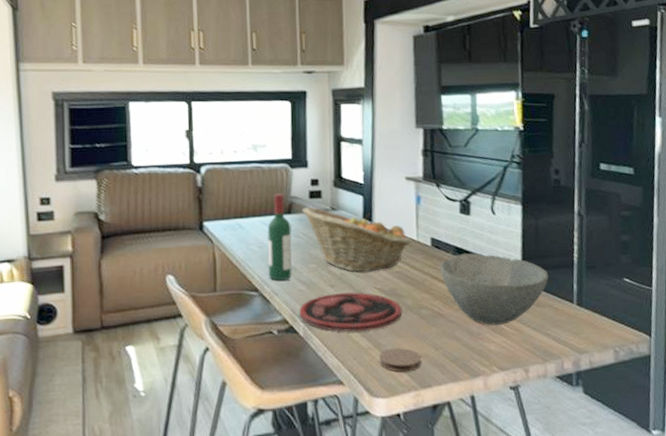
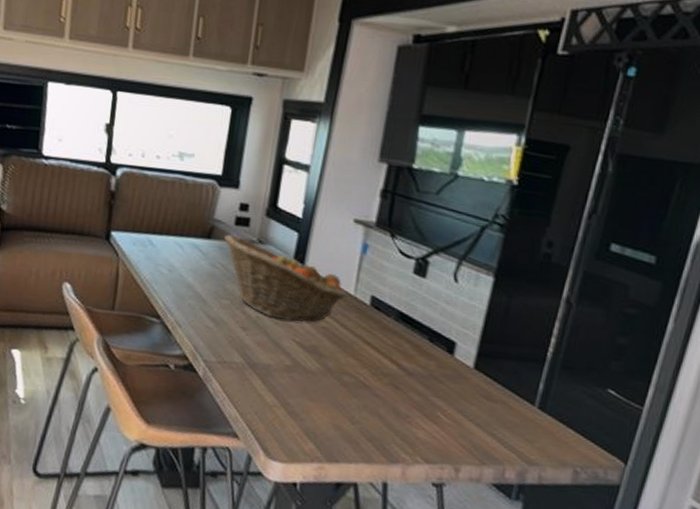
wine bottle: present [267,193,292,281] -> none [174,213,209,313]
plate: present [298,292,402,332] -> none [201,337,321,387]
coaster: present [379,348,422,372] -> none [283,411,334,441]
bowl: present [440,252,549,325] -> none [375,320,510,412]

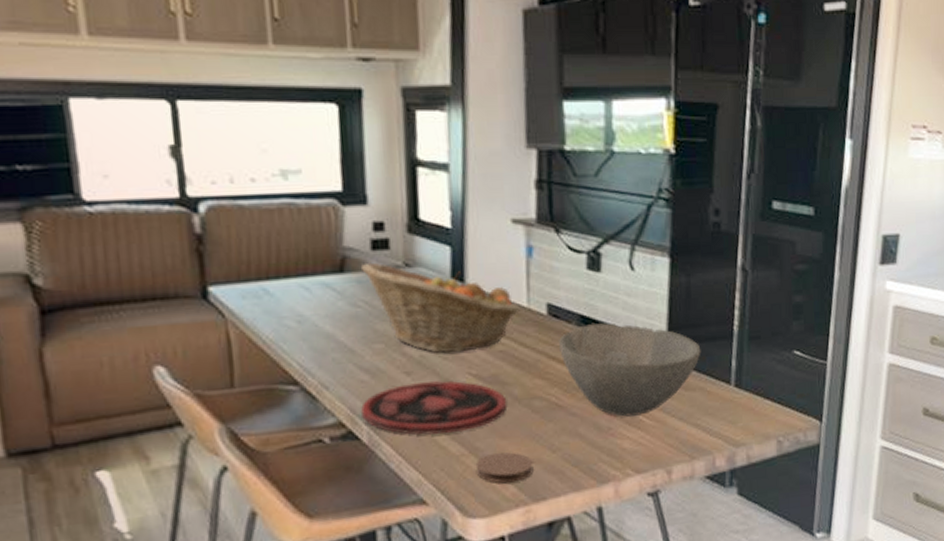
plate: none [201,337,321,387] -> present [360,380,508,436]
coaster: none [283,411,334,441] -> present [475,452,534,483]
bowl: none [375,320,510,412] -> present [559,322,701,417]

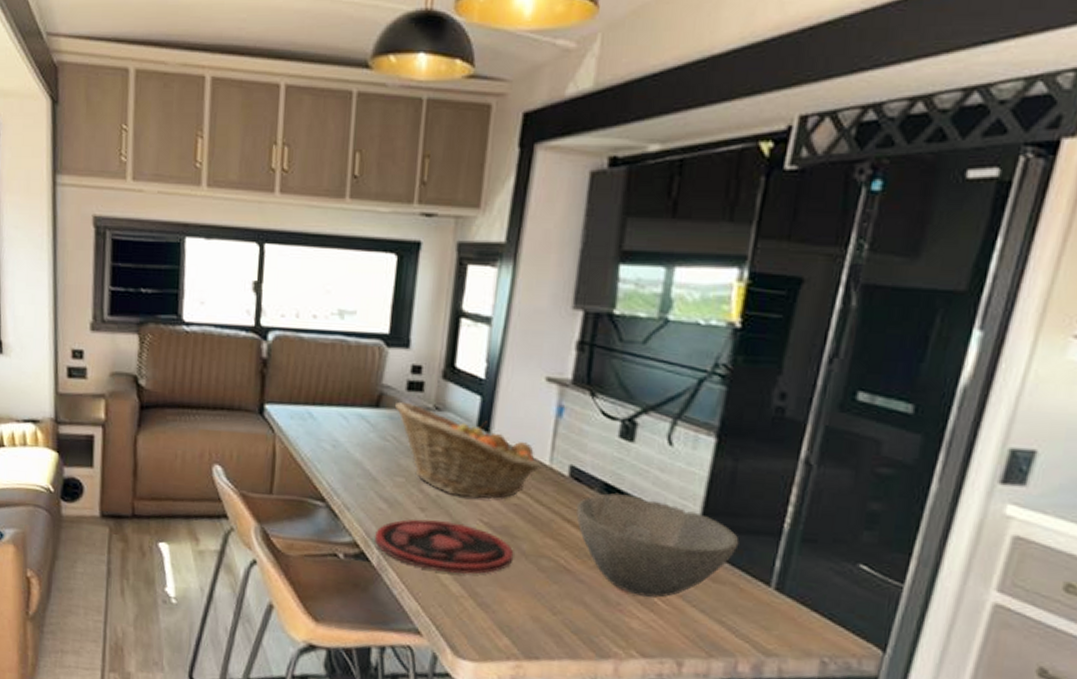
coaster: present [475,452,534,483] -> none [472,602,531,635]

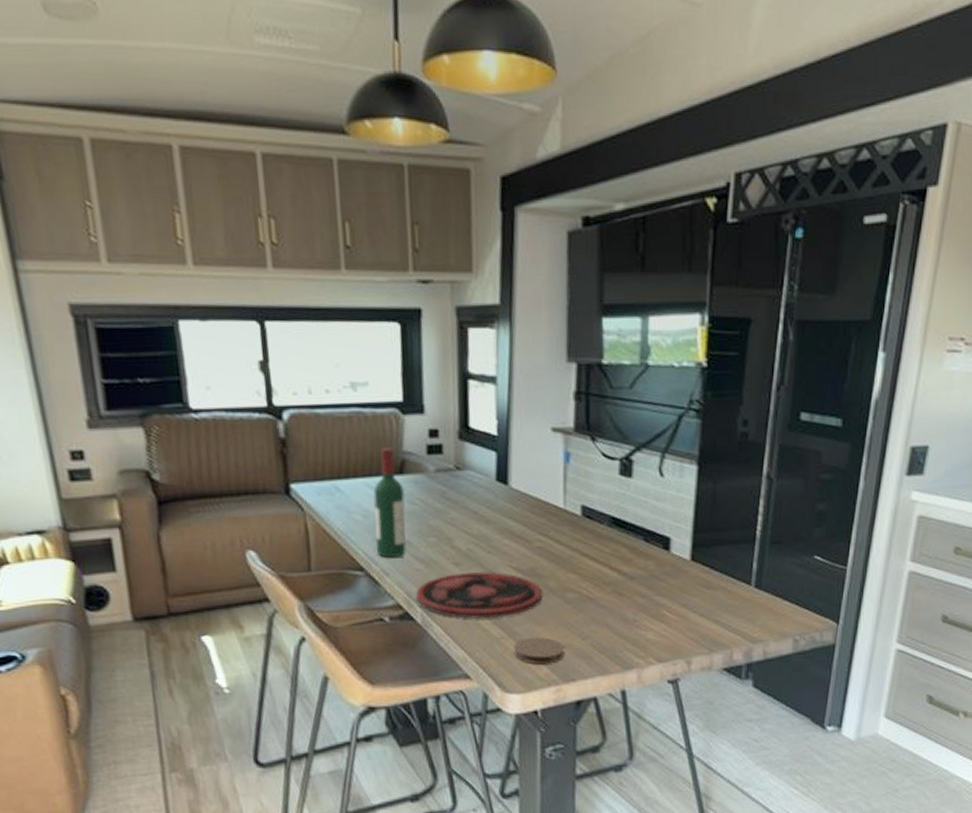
wine bottle: none [340,379,378,493] -> present [373,448,406,558]
fruit basket: present [395,401,541,499] -> none [418,465,557,548]
coaster: none [472,602,531,635] -> present [513,637,565,665]
bowl: present [576,492,740,598] -> none [591,524,724,611]

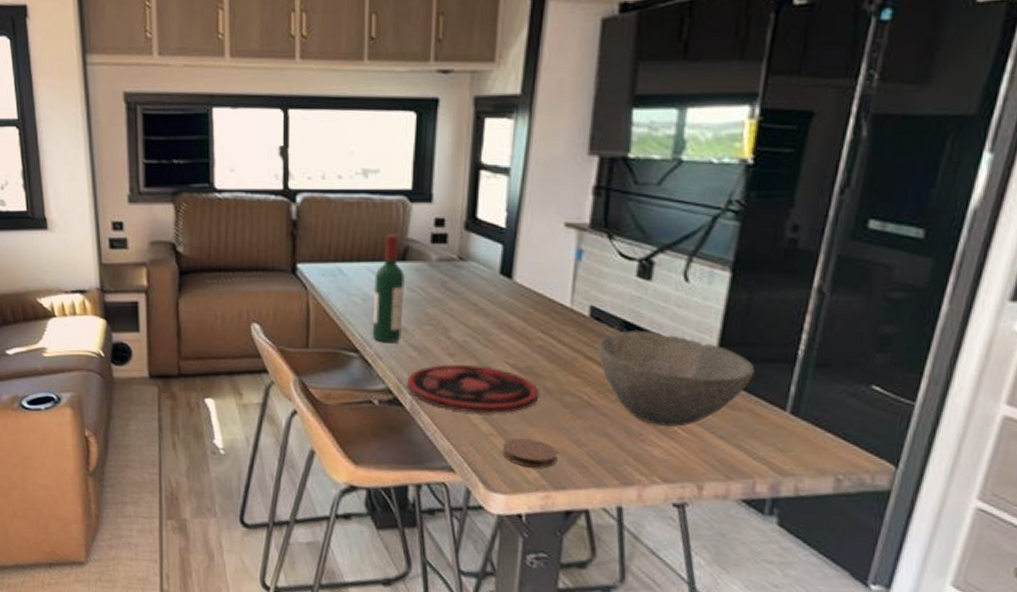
bowl: none [591,524,724,611] -> present [598,329,755,427]

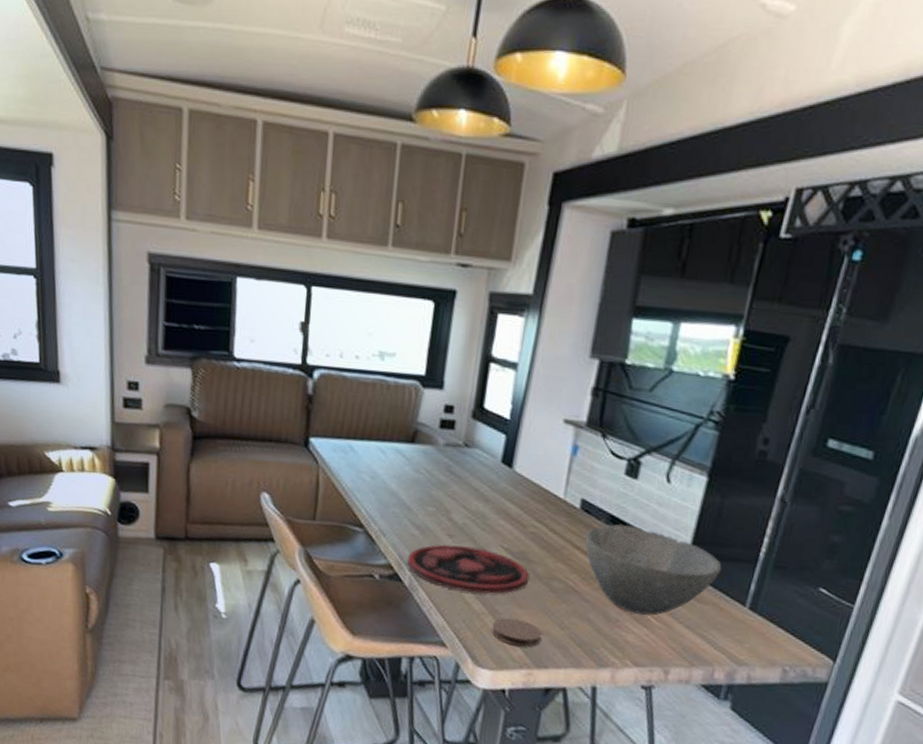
wine bottle: present [372,234,405,343] -> none [377,416,413,521]

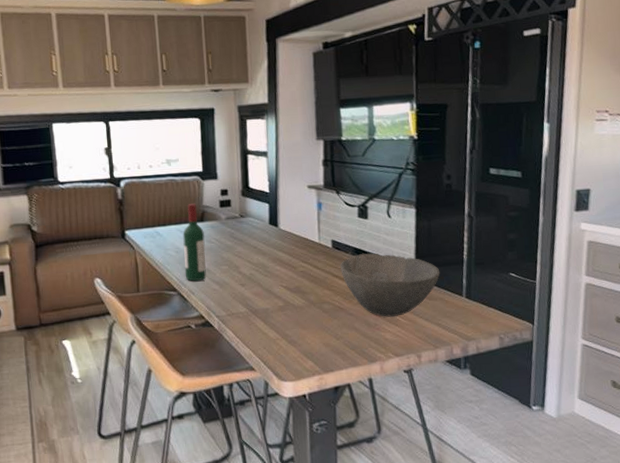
wine bottle: none [377,416,413,521] -> present [183,203,206,281]
plate: present [406,544,530,595] -> none [213,290,307,325]
coaster: present [491,618,543,647] -> none [286,338,324,359]

